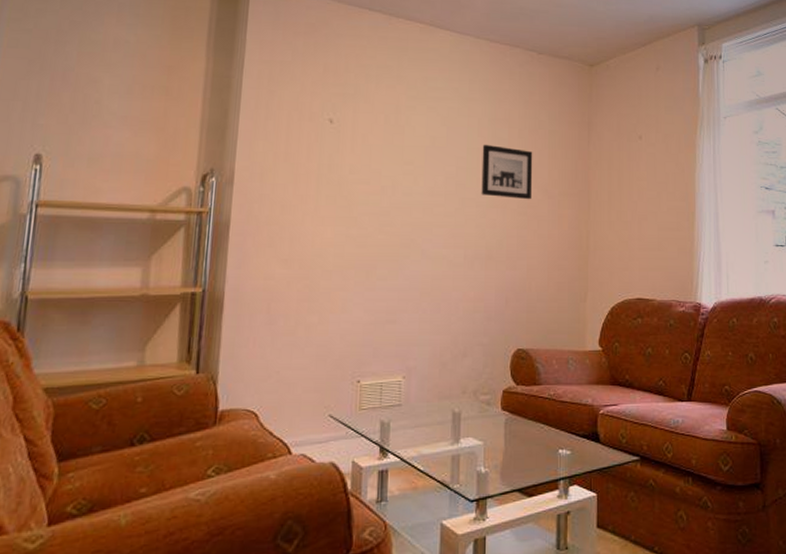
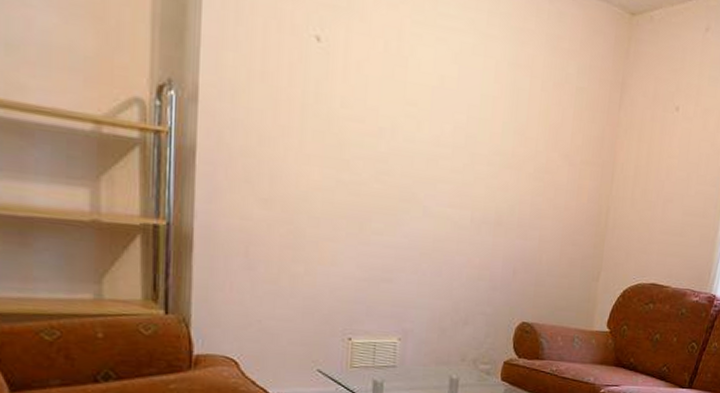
wall art: present [481,144,533,200] -> none [494,92,556,165]

